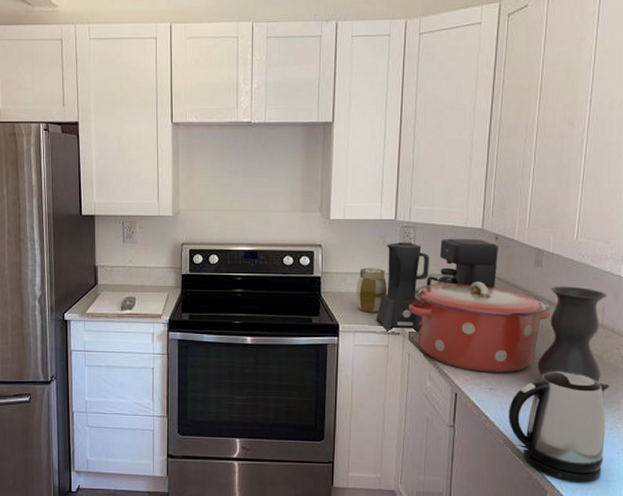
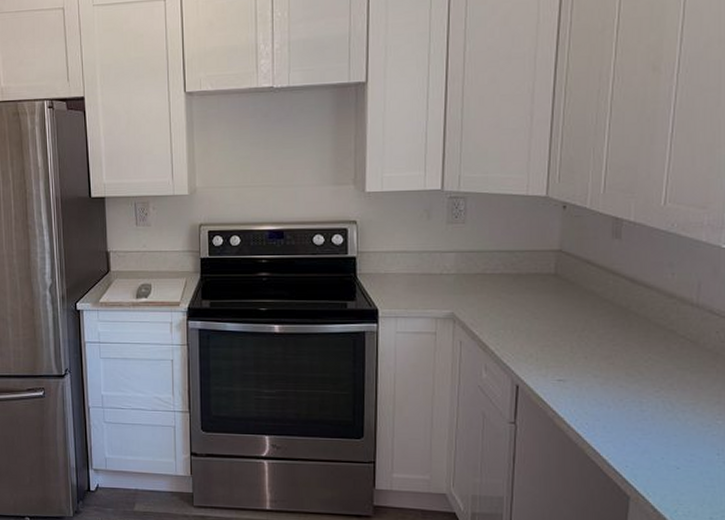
jar: present [356,268,388,313] -> none [397,245,434,296]
blender: present [376,241,430,332] -> none [422,214,484,316]
casserole: present [407,281,550,374] -> none [458,257,631,363]
coffee maker: present [426,238,498,288] -> none [480,208,567,264]
kettle: present [509,370,610,483] -> none [581,358,708,488]
vase: present [537,286,608,382] -> none [616,260,705,372]

